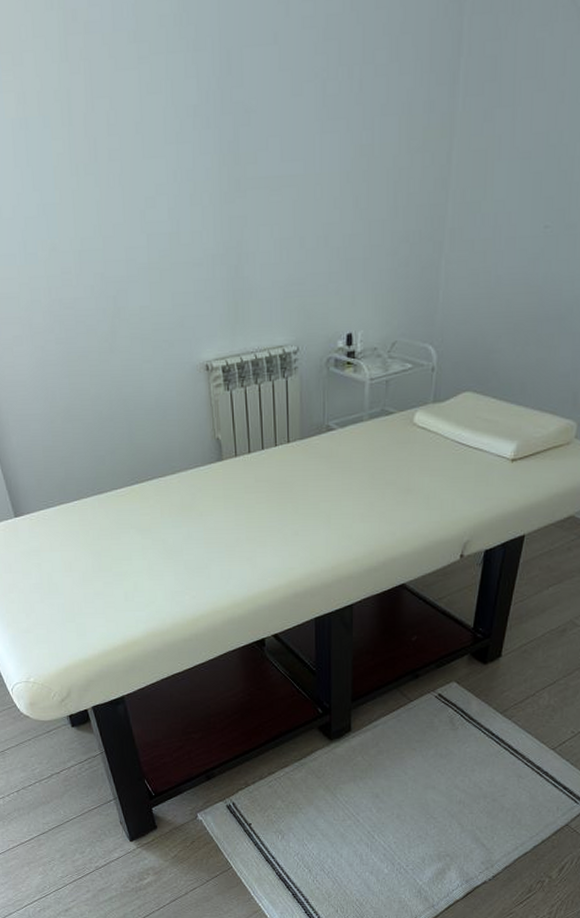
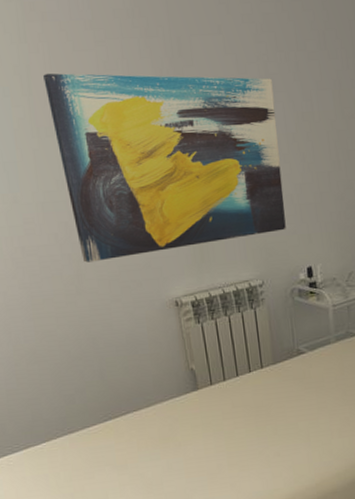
wall art: none [84,98,330,319] -> present [43,73,286,263]

